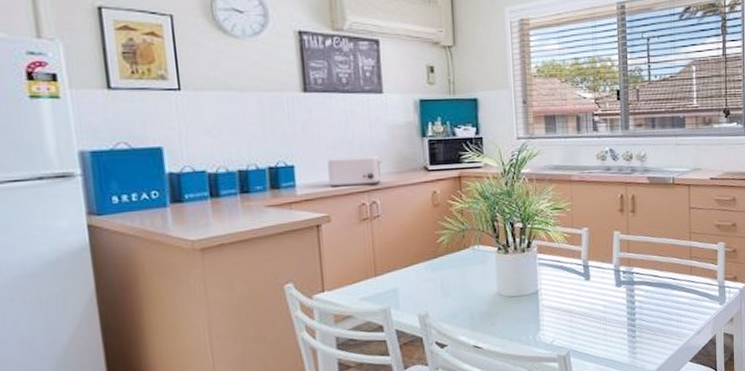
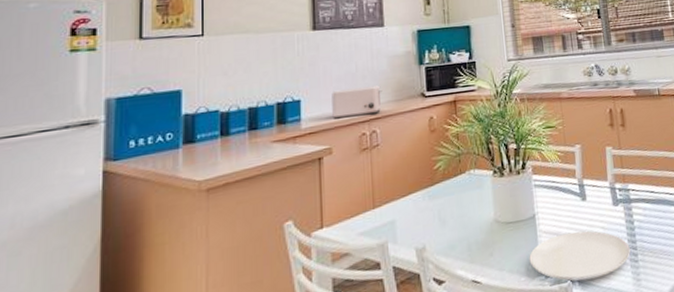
plate: none [530,308,629,352] -> present [529,231,631,282]

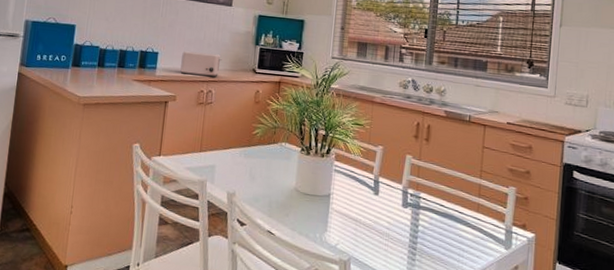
plate: present [529,231,631,282] -> none [318,216,410,263]

